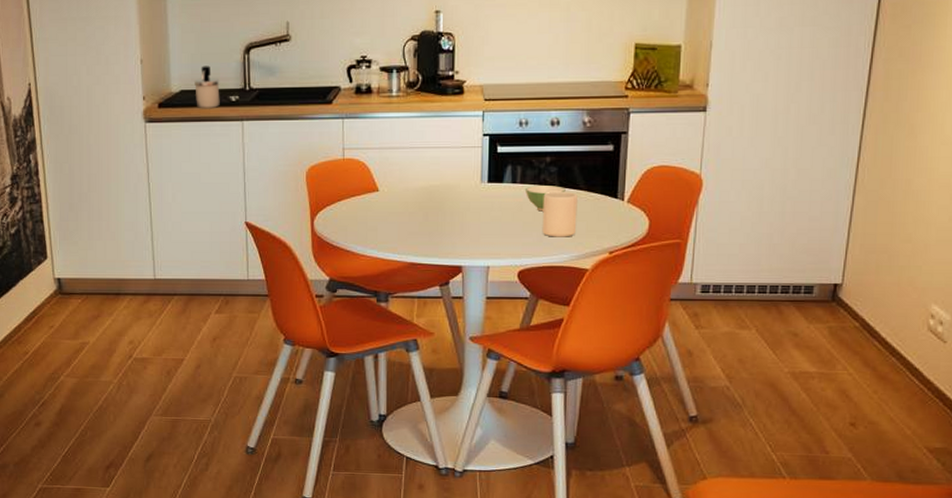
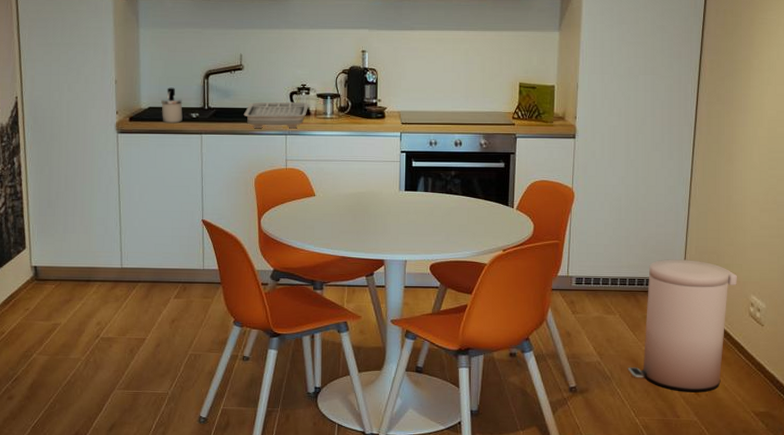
dish rack: none [291,77,371,111] -> present [243,101,309,129]
bowl: present [524,186,566,212] -> none [434,194,467,216]
mug: present [542,191,578,237] -> none [449,199,477,237]
pedal bin: none [764,261,915,424] -> present [627,259,738,393]

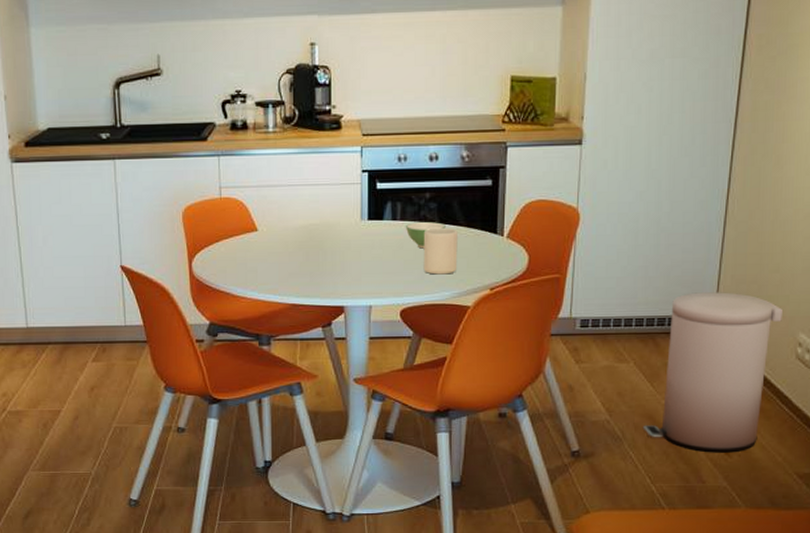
soap dispenser: present [161,87,183,124] -> none [62,101,90,148]
dish rack: present [243,101,309,129] -> none [164,113,246,149]
bowl: none [434,194,467,216] -> present [405,222,446,249]
mug: none [449,199,477,237] -> present [423,227,458,275]

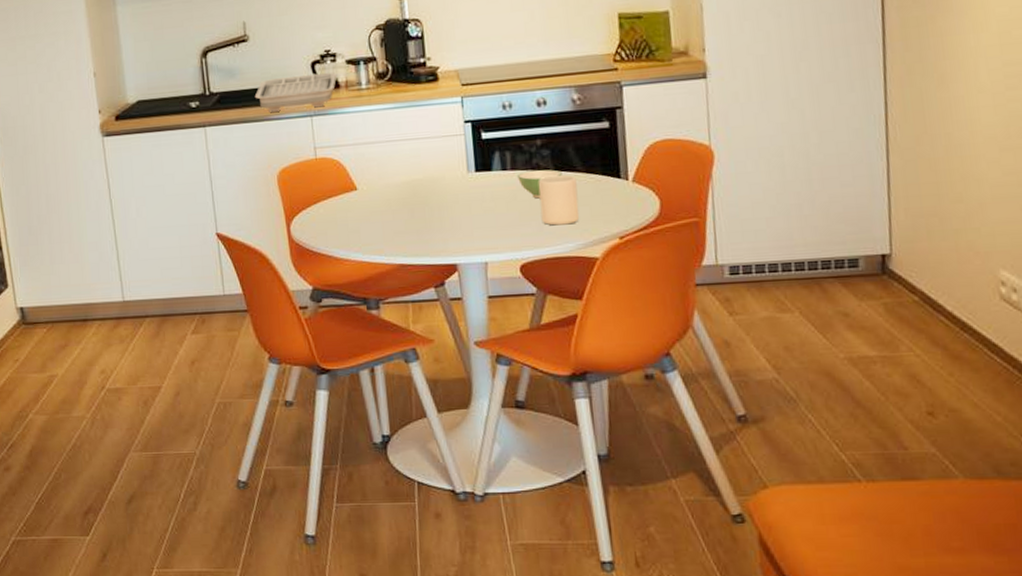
dish rack: none [164,113,246,149] -> present [254,72,337,112]
pedal bin: present [642,292,784,453] -> none [820,227,976,414]

